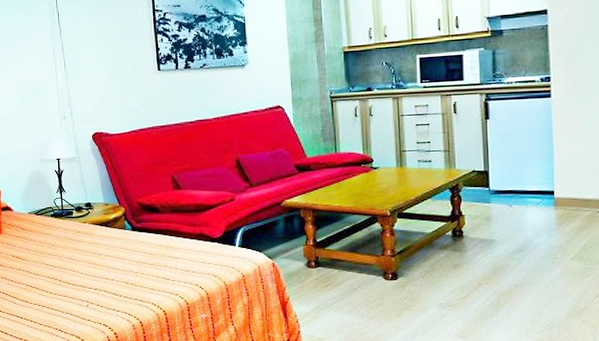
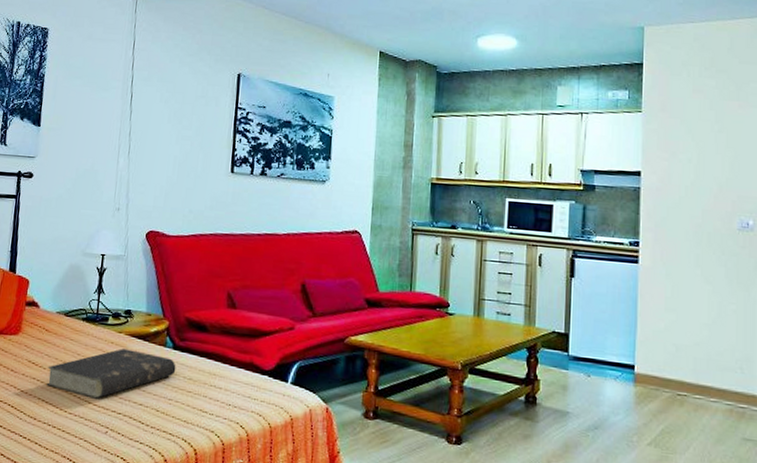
book: none [29,236,137,280] -> present [46,349,176,399]

